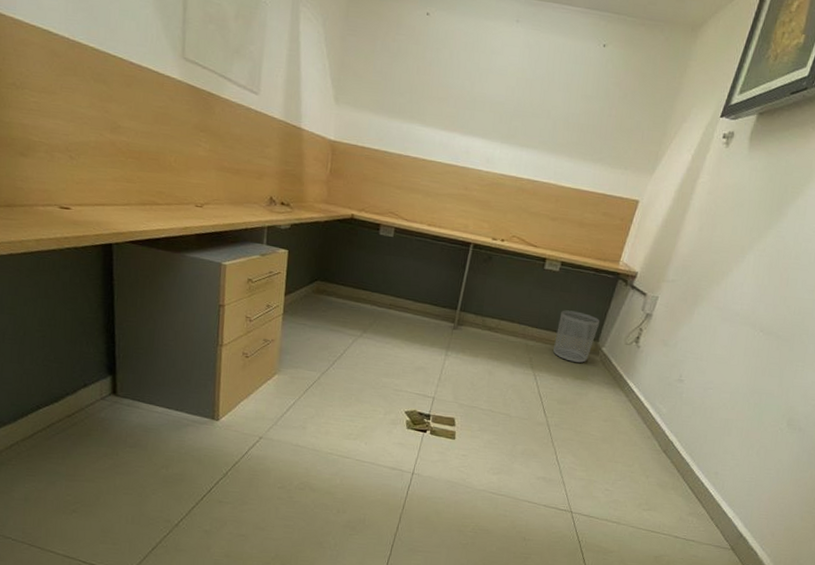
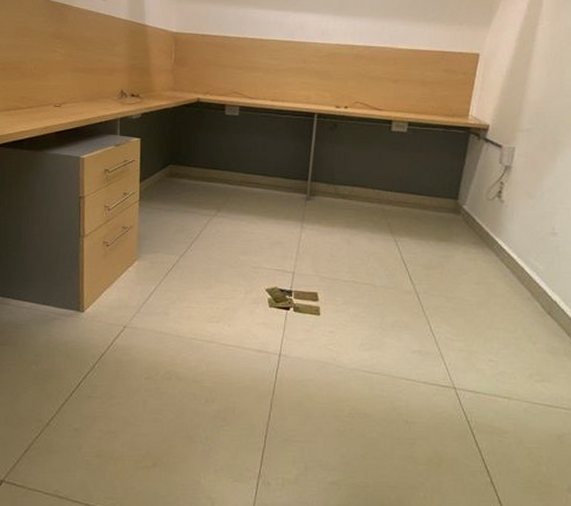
waste bin: present [553,310,600,363] -> none [412,170,457,223]

